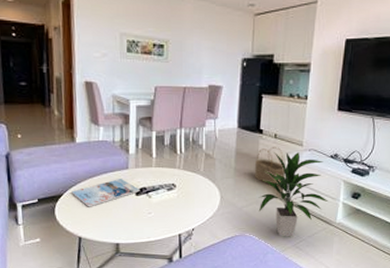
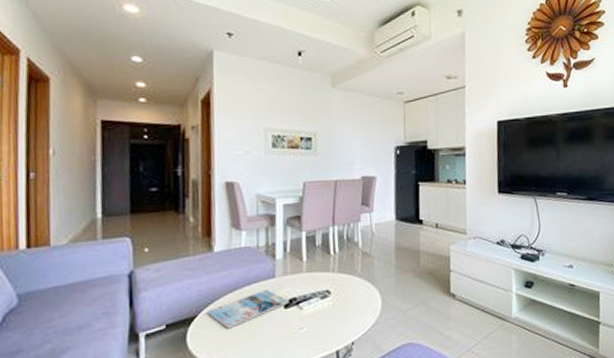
wicker basket: present [254,146,285,186] -> none [417,237,451,282]
indoor plant: present [258,152,329,237] -> none [424,241,501,342]

